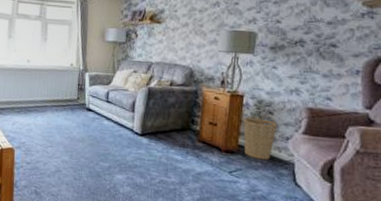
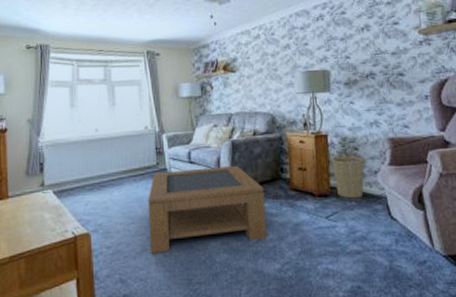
coffee table: none [63,106,173,181] -> present [148,165,267,254]

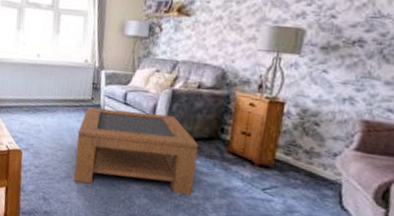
basket: present [331,151,365,199] -> none [281,125,325,179]

